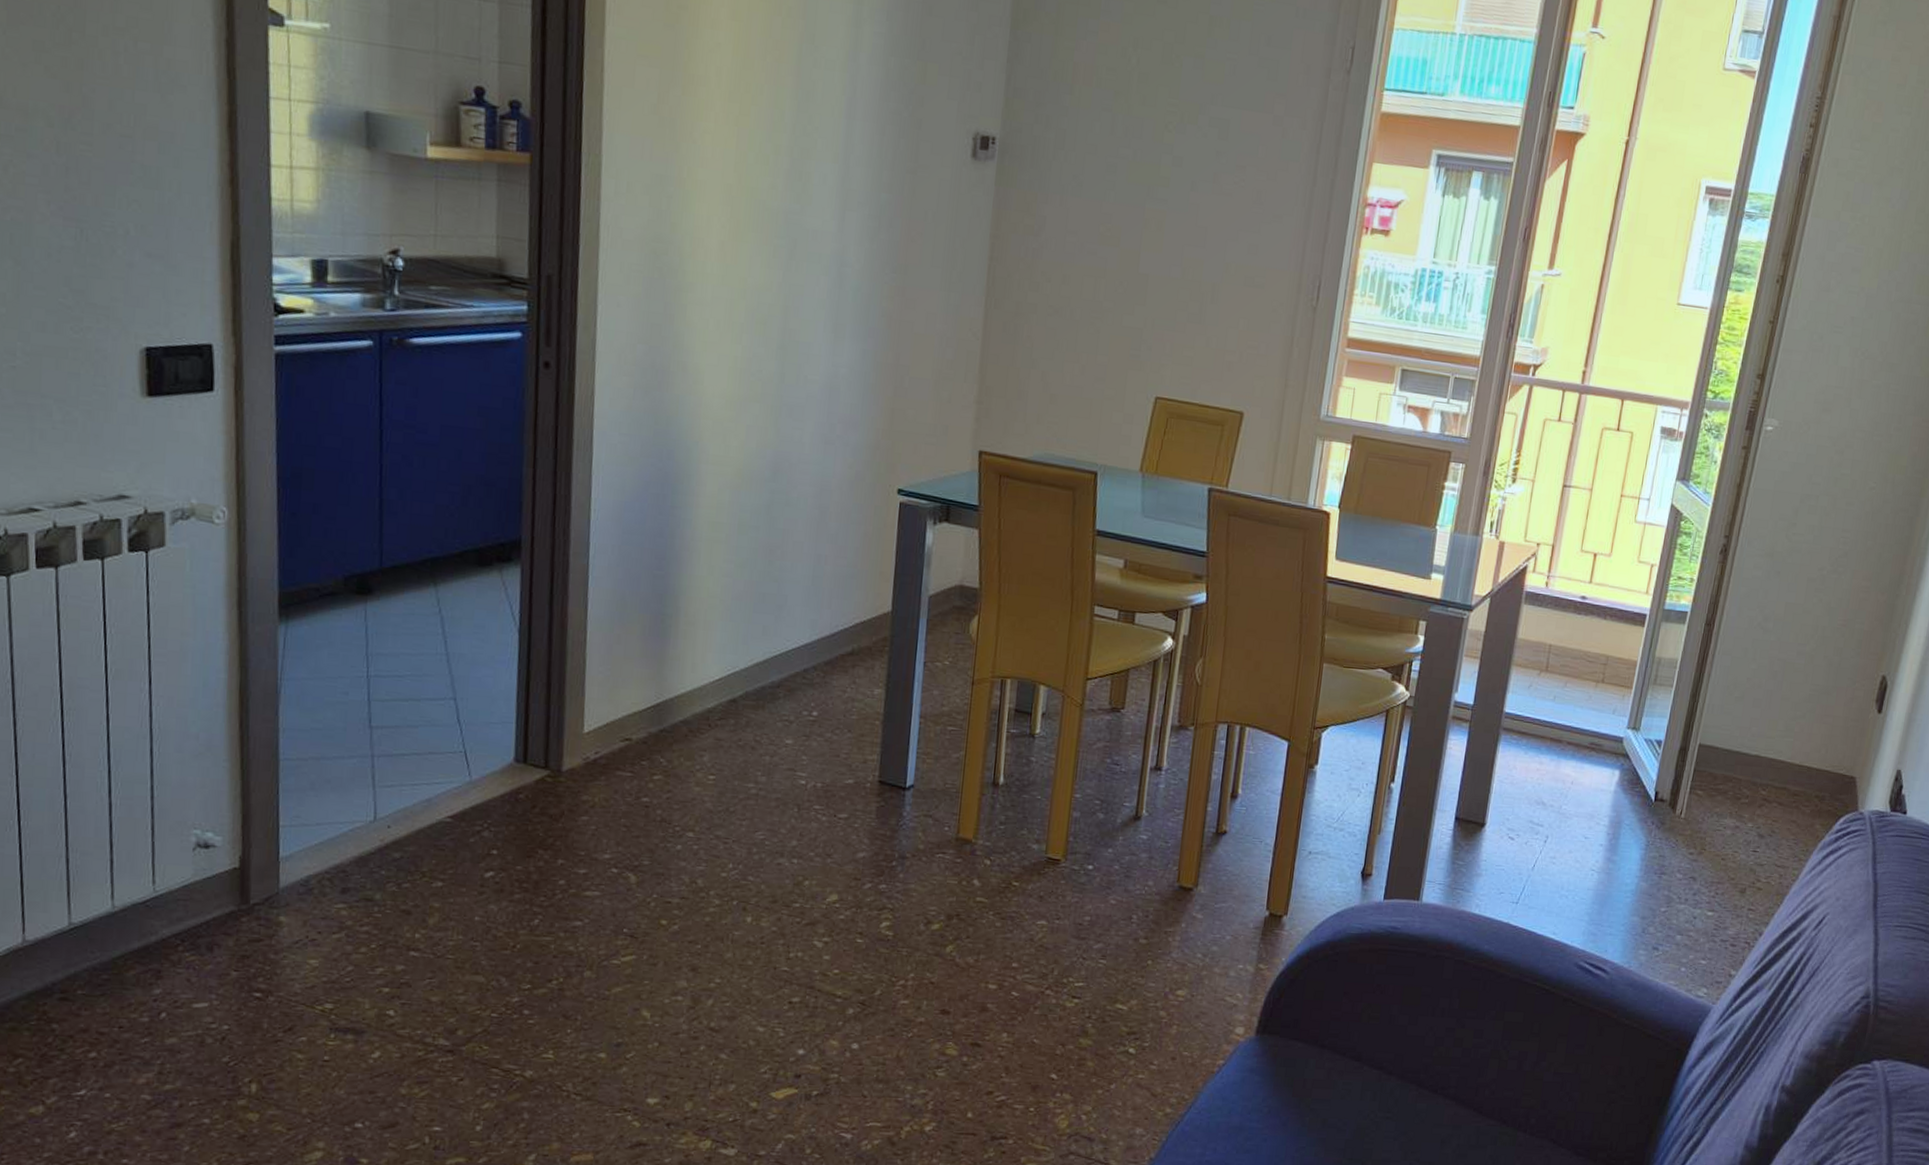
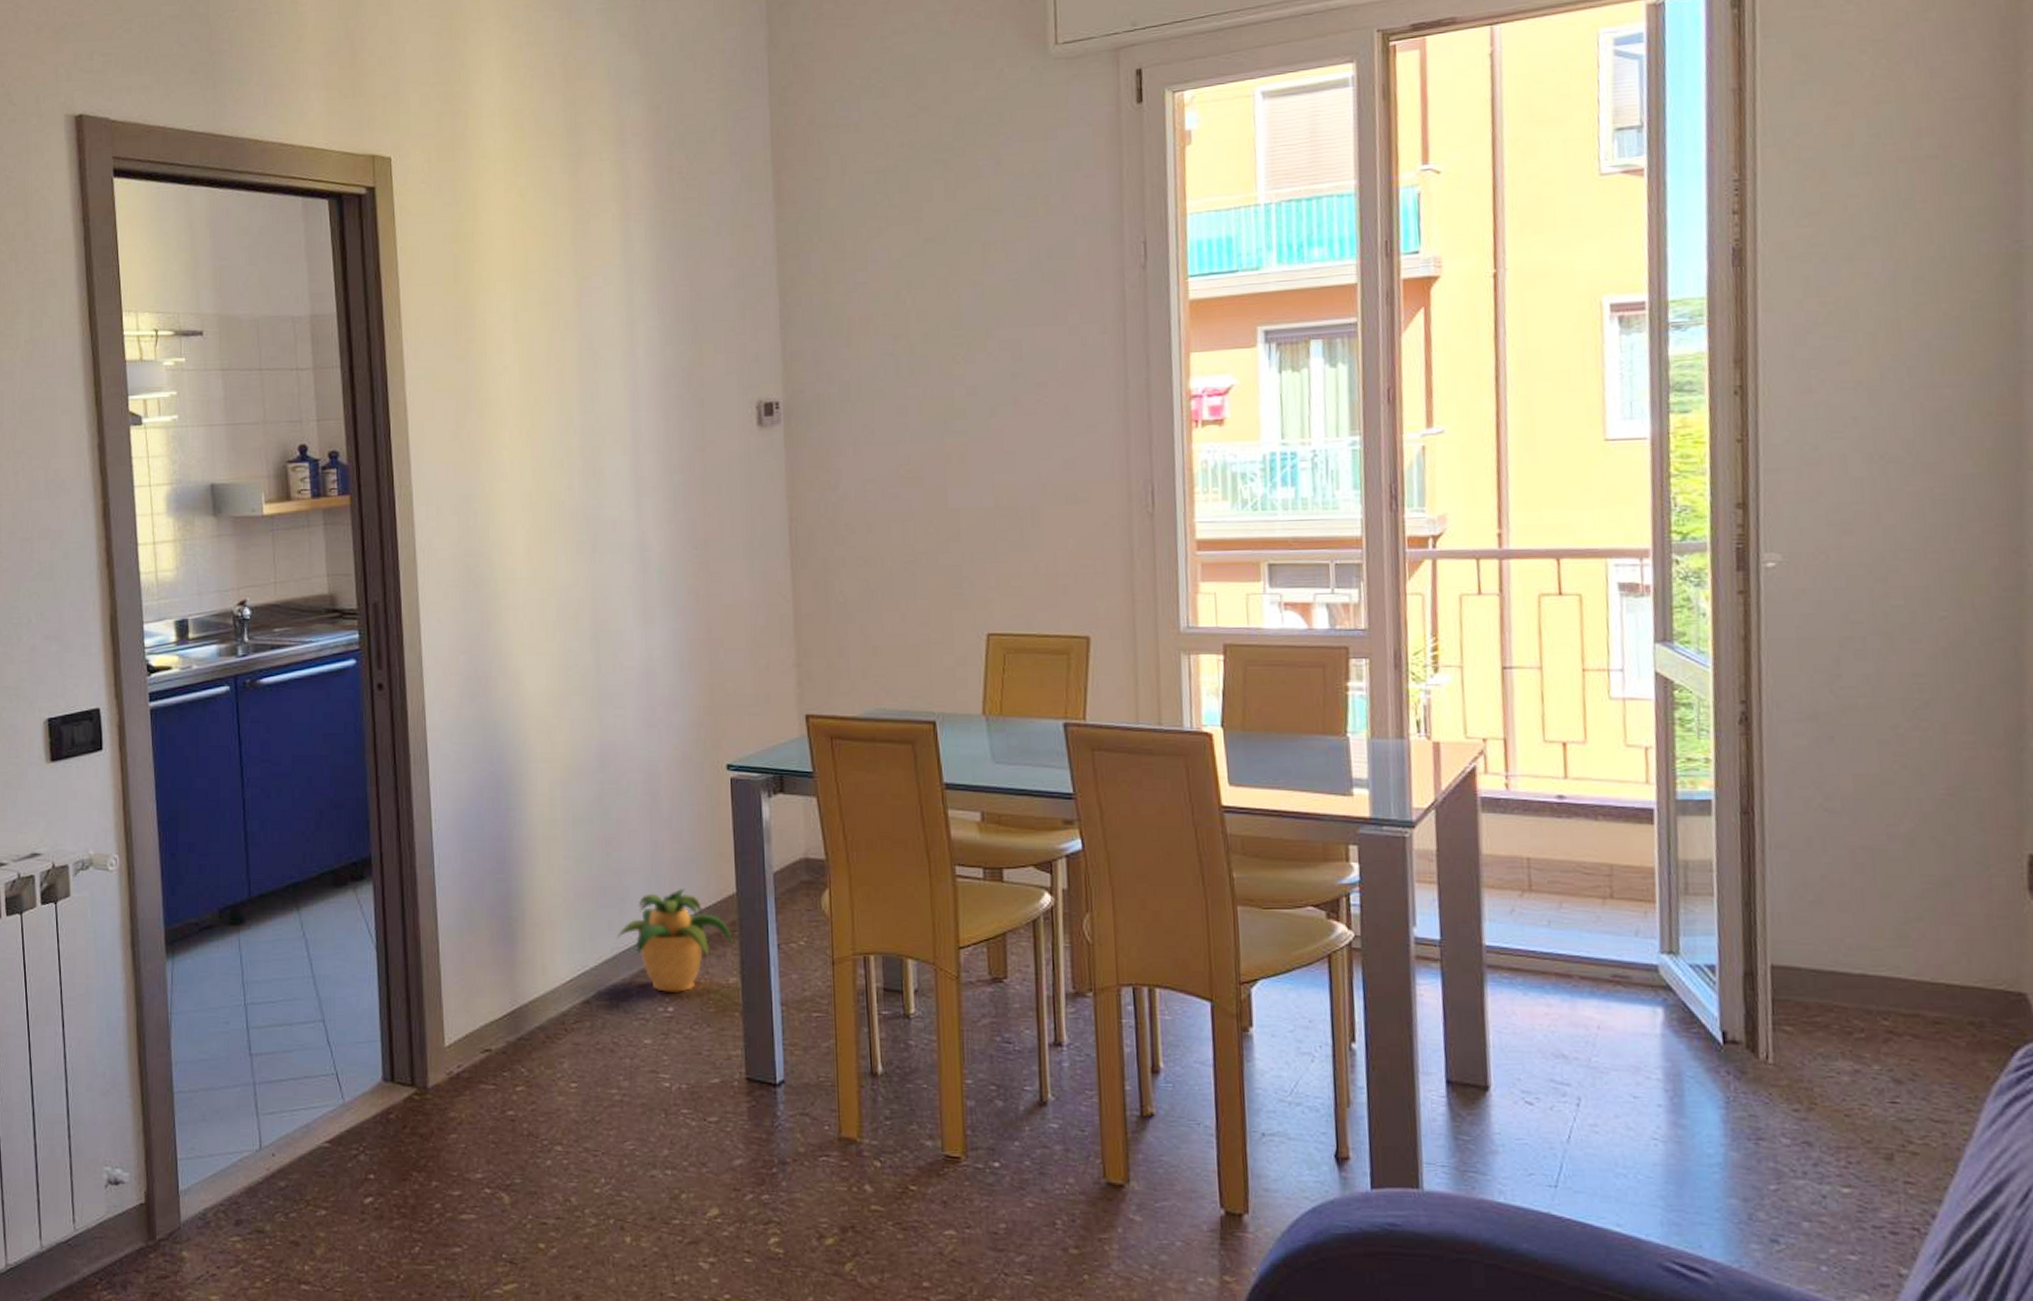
potted plant: none [769,601,883,699] -> present [616,887,733,992]

